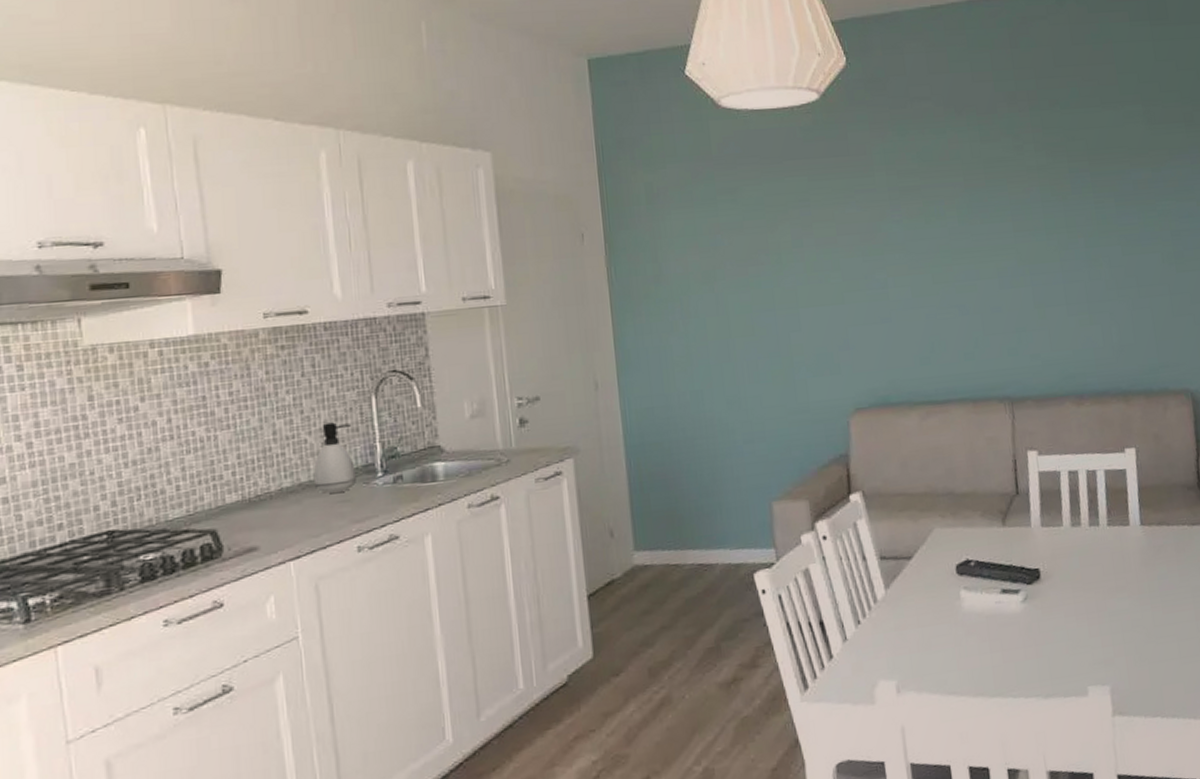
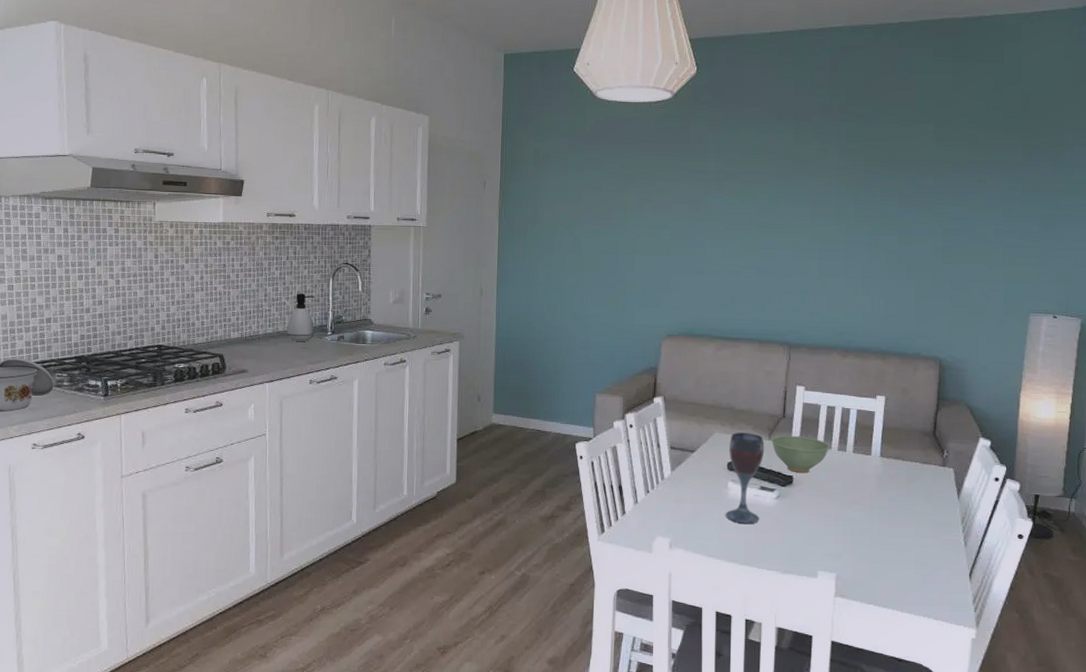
cup: none [954,521,1006,643] -> present [725,432,765,524]
bowl: none [1006,515,1079,564] -> present [771,435,830,473]

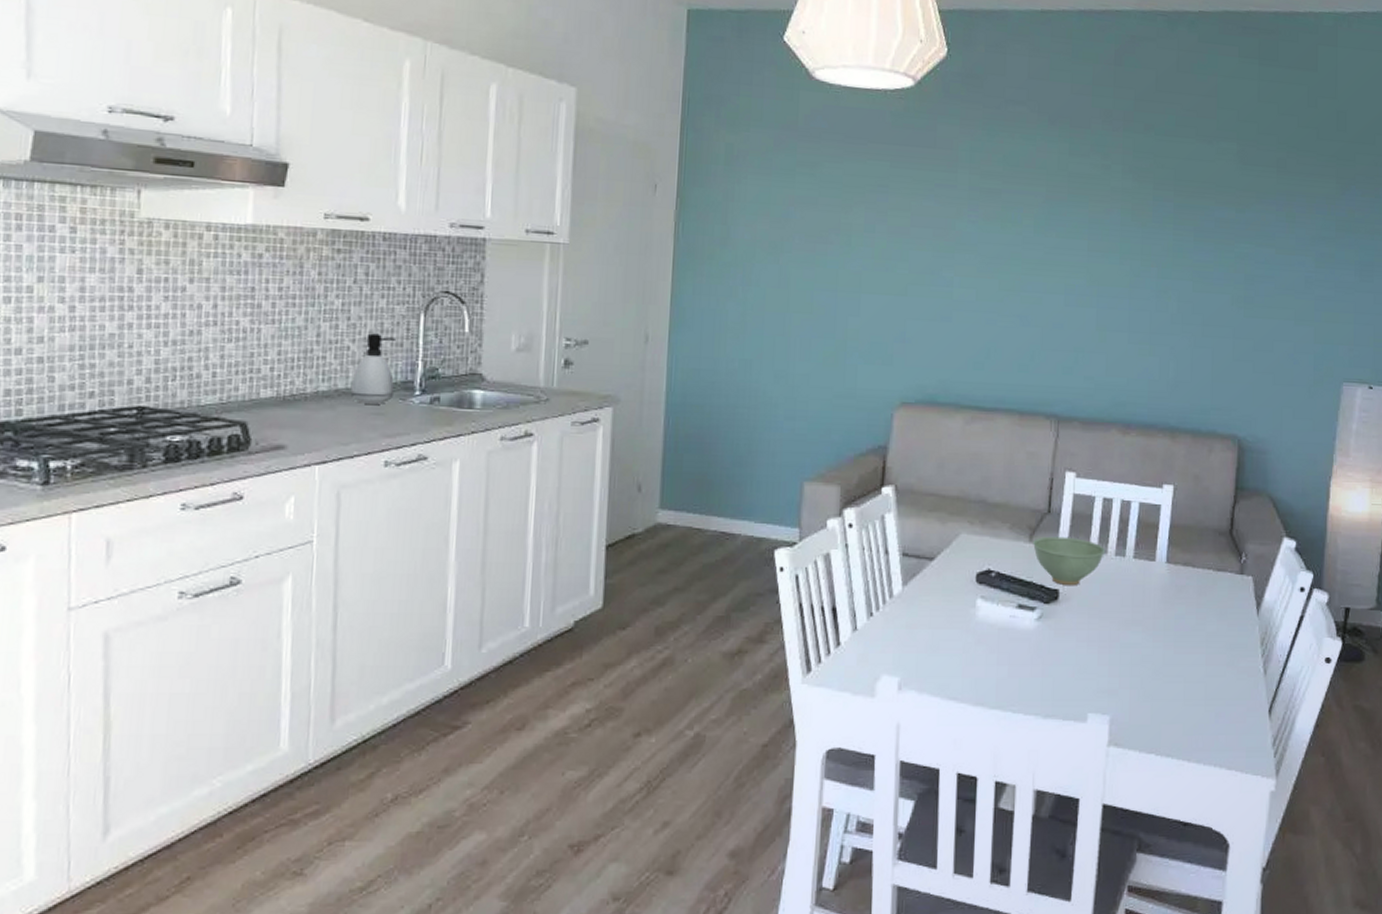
cup: present [725,432,765,524] -> none [972,533,1024,654]

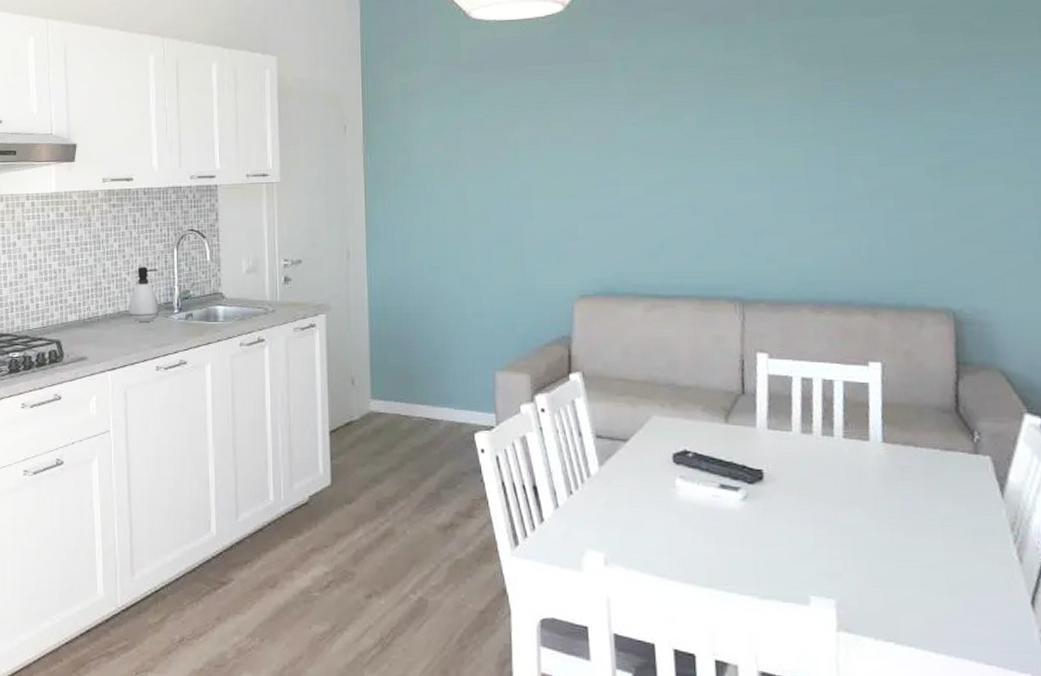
bowl: present [1033,536,1106,585] -> none [729,417,811,465]

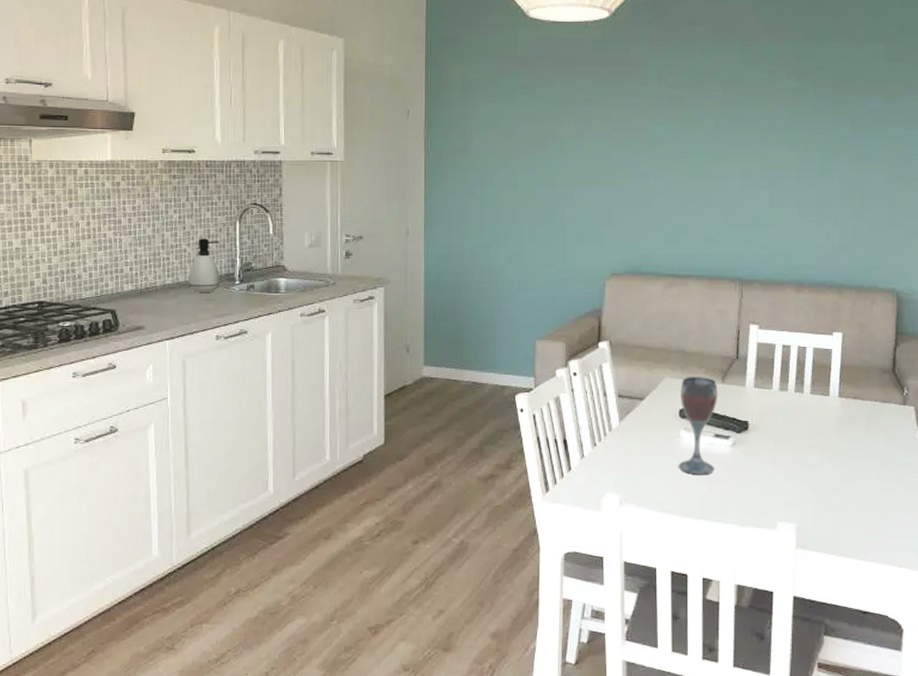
cup: none [673,415,722,533] -> present [678,377,718,475]

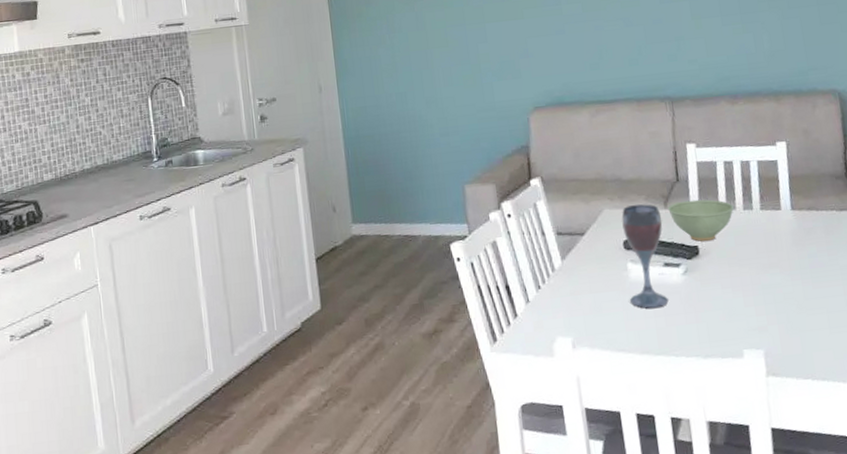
soap dispenser: present [188,238,221,292] -> none [106,118,139,174]
bowl: none [725,378,787,417] -> present [668,199,735,242]

